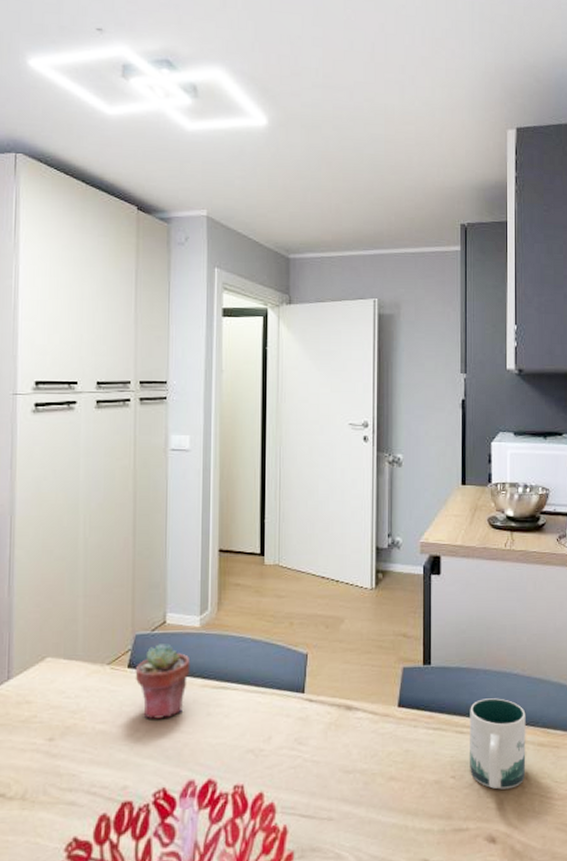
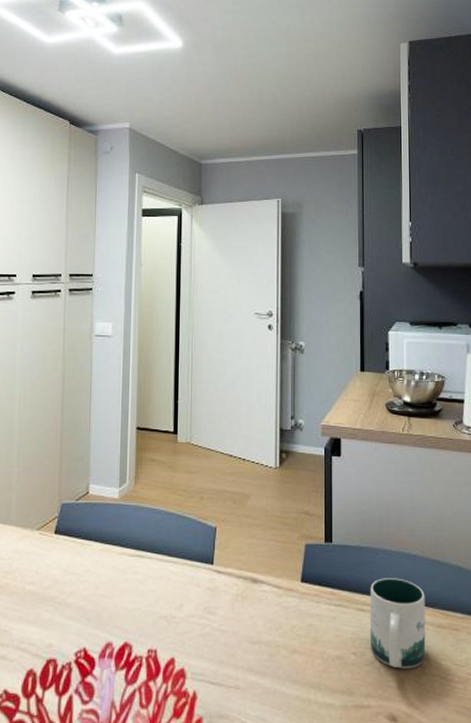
potted succulent: present [135,644,191,719] -> none [60,513,110,582]

